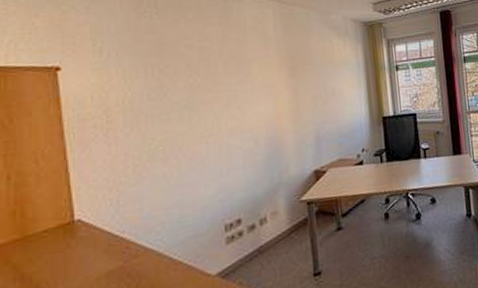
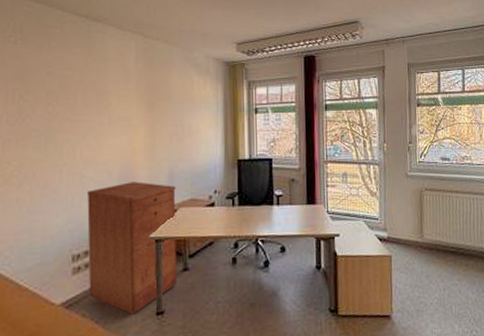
filing cabinet: none [236,146,331,278] -> present [87,181,176,315]

